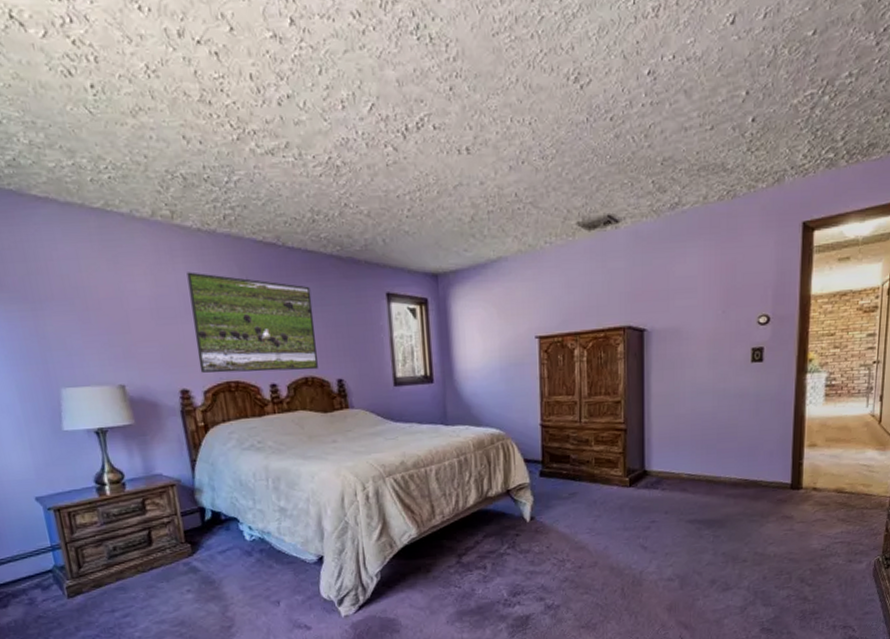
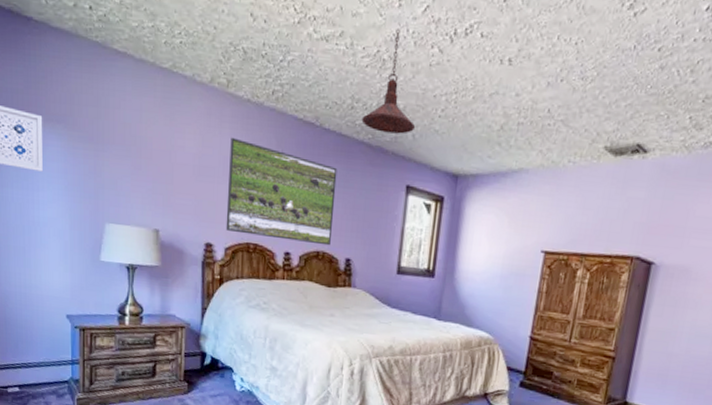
pendant light: none [326,131,384,242] -> present [361,28,416,134]

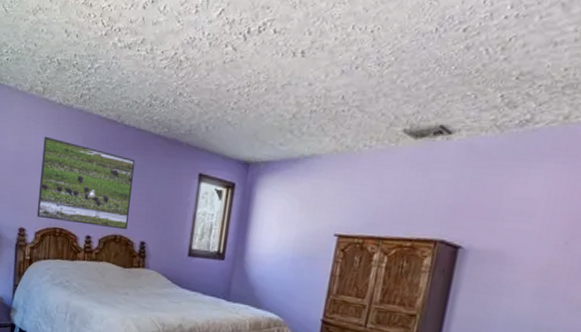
pendant light: present [361,28,416,134] -> none [158,31,209,127]

